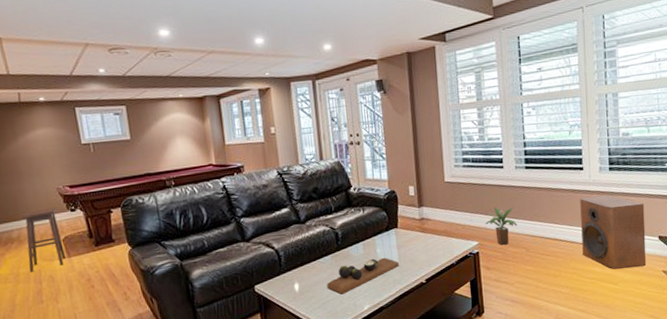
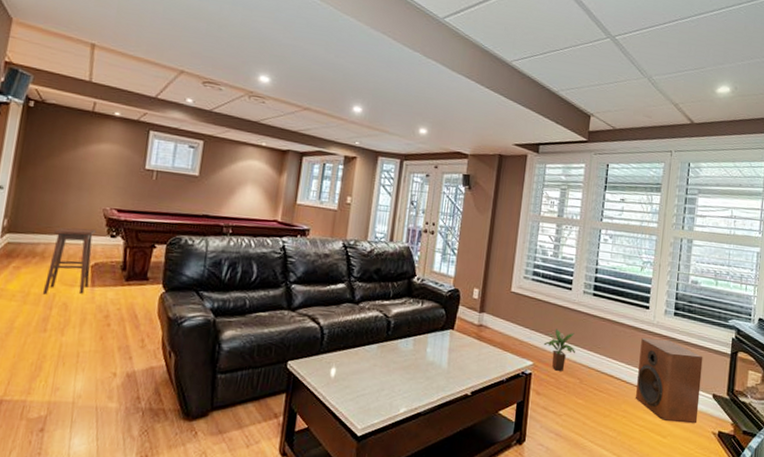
decorative tray: present [327,257,399,294] -> none [365,357,447,390]

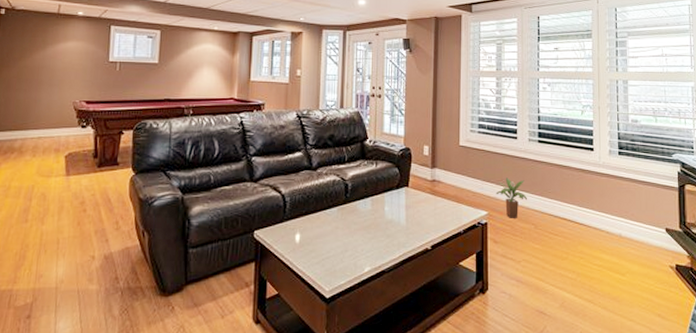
bar stool: present [42,227,97,295] -> none [22,121,68,187]
speaker: present [636,337,703,424] -> none [590,178,654,259]

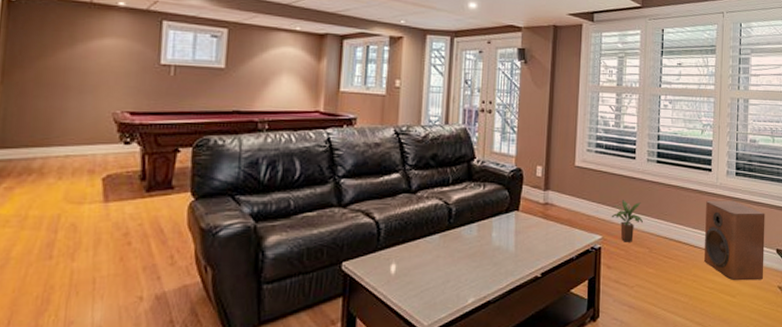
speaker: none [590,178,654,259] -> present [704,200,765,281]

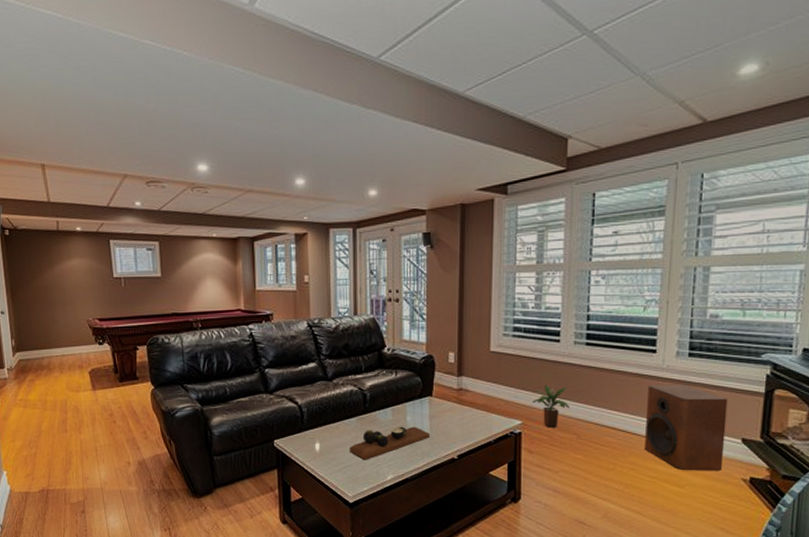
decorative tray: none [429,243,514,282] -> present [349,426,429,460]

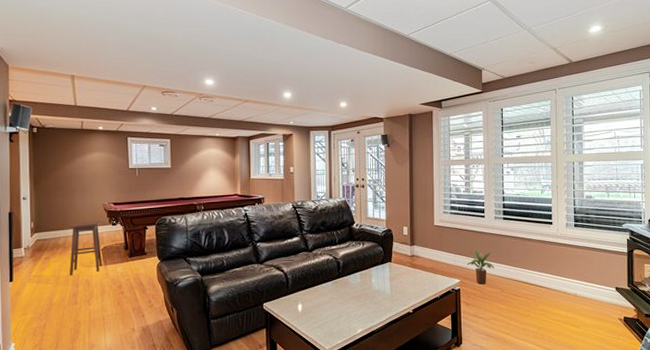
bar stool: none [53,339,91,401] -> present [69,220,102,276]
decorative tray: present [349,426,429,460] -> none [326,287,390,317]
speaker: present [645,384,728,472] -> none [549,247,605,314]

